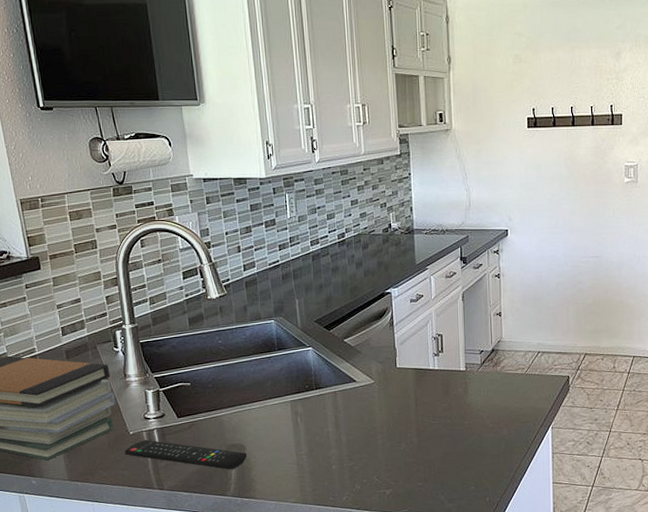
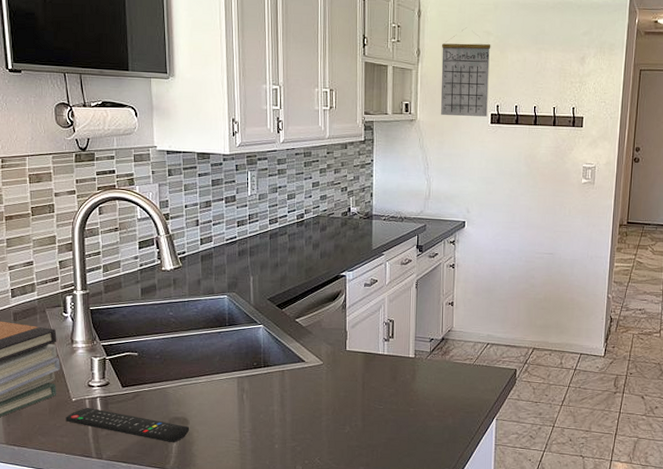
calendar: none [473,30,524,123] -> present [440,27,491,117]

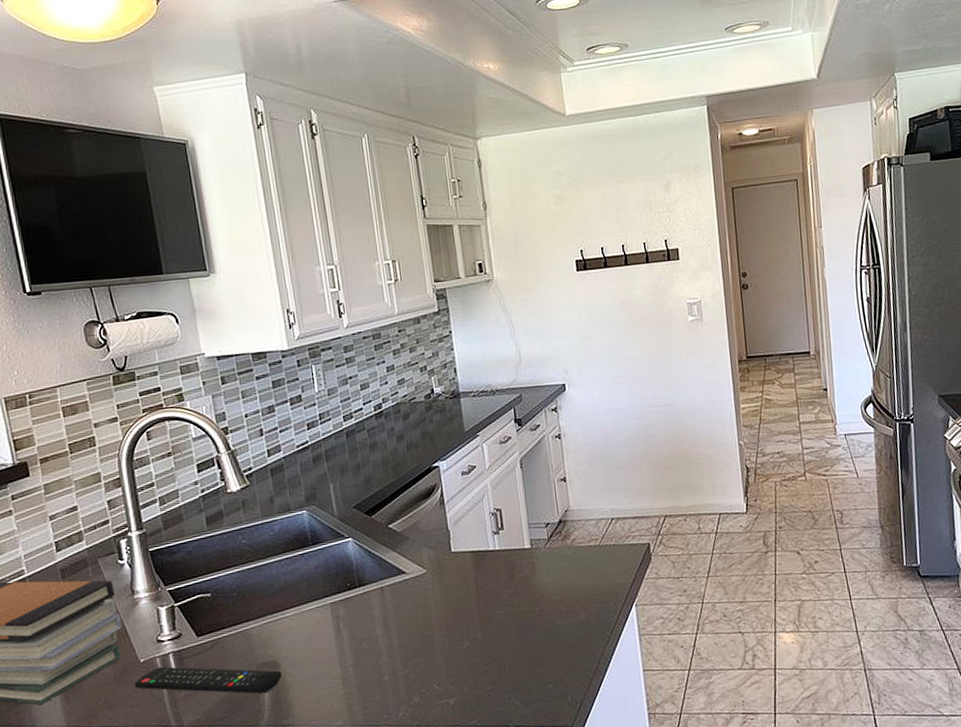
calendar: present [440,27,491,117] -> none [509,171,572,271]

